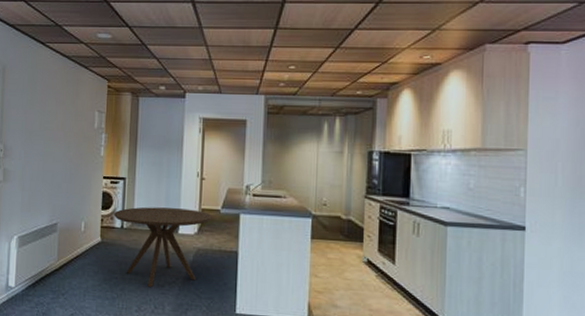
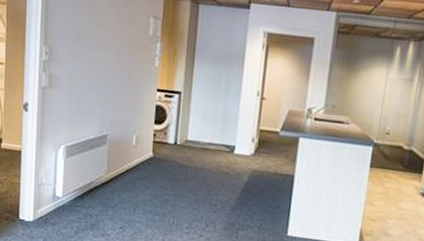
dining table: present [113,207,212,288] -> none [166,123,270,206]

